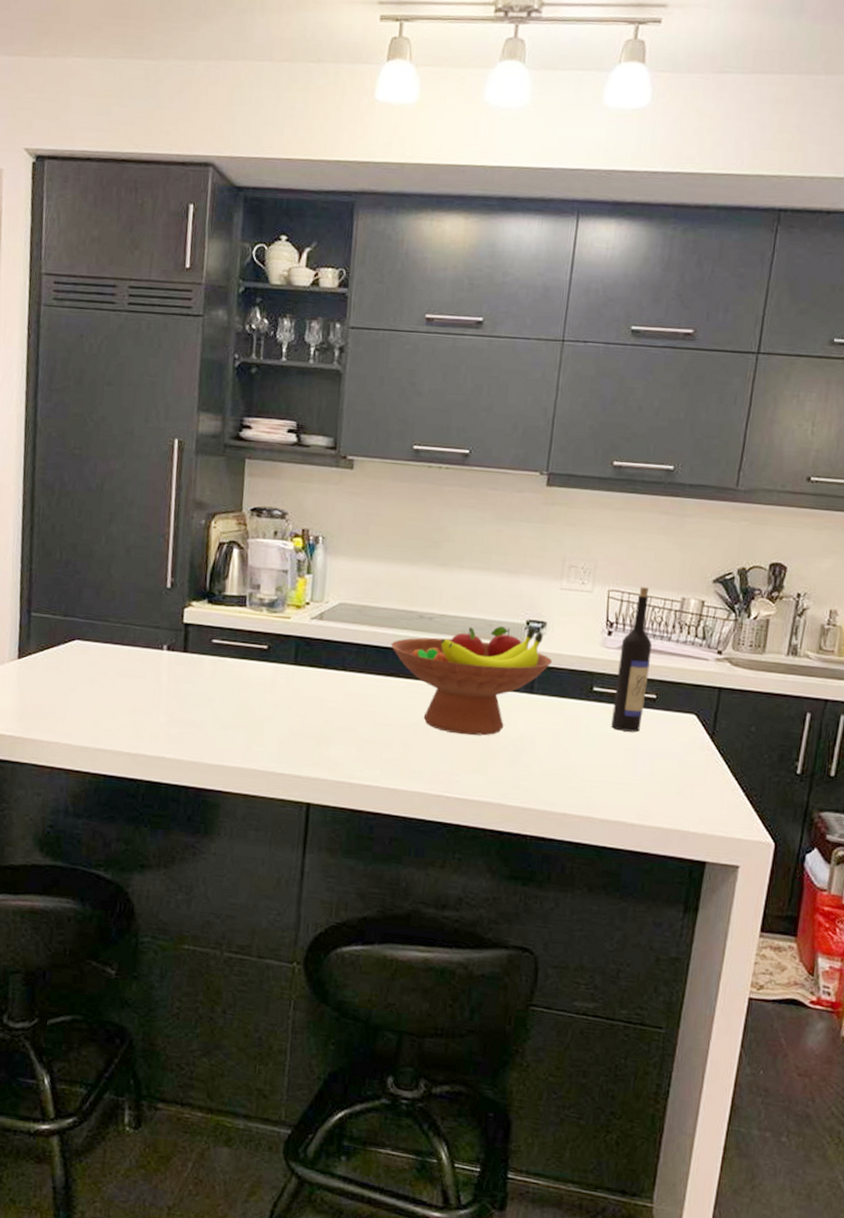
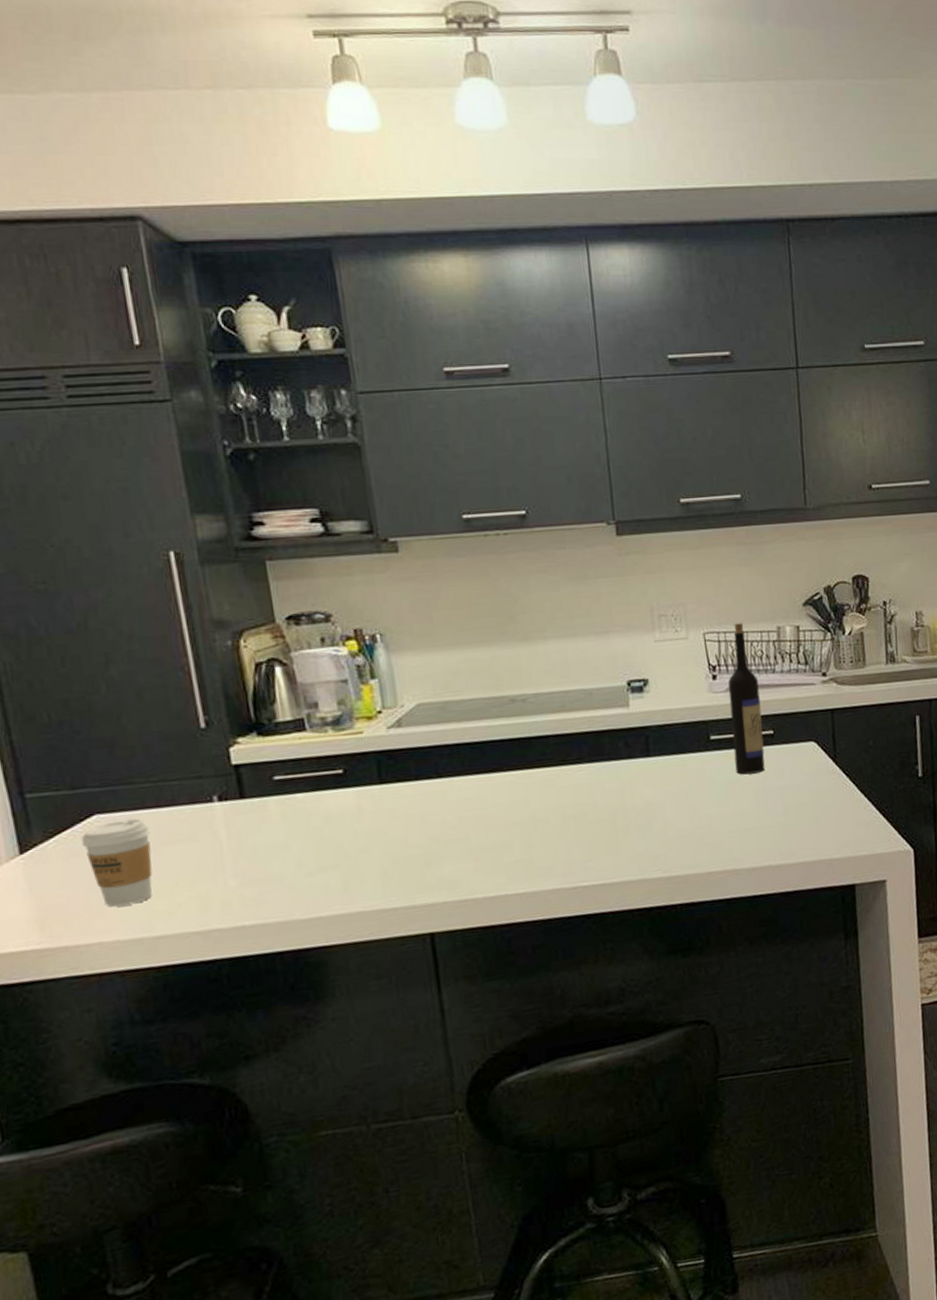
coffee cup: none [62,648,112,718] -> present [81,818,153,907]
fruit bowl: present [390,626,553,736] -> none [485,687,664,818]

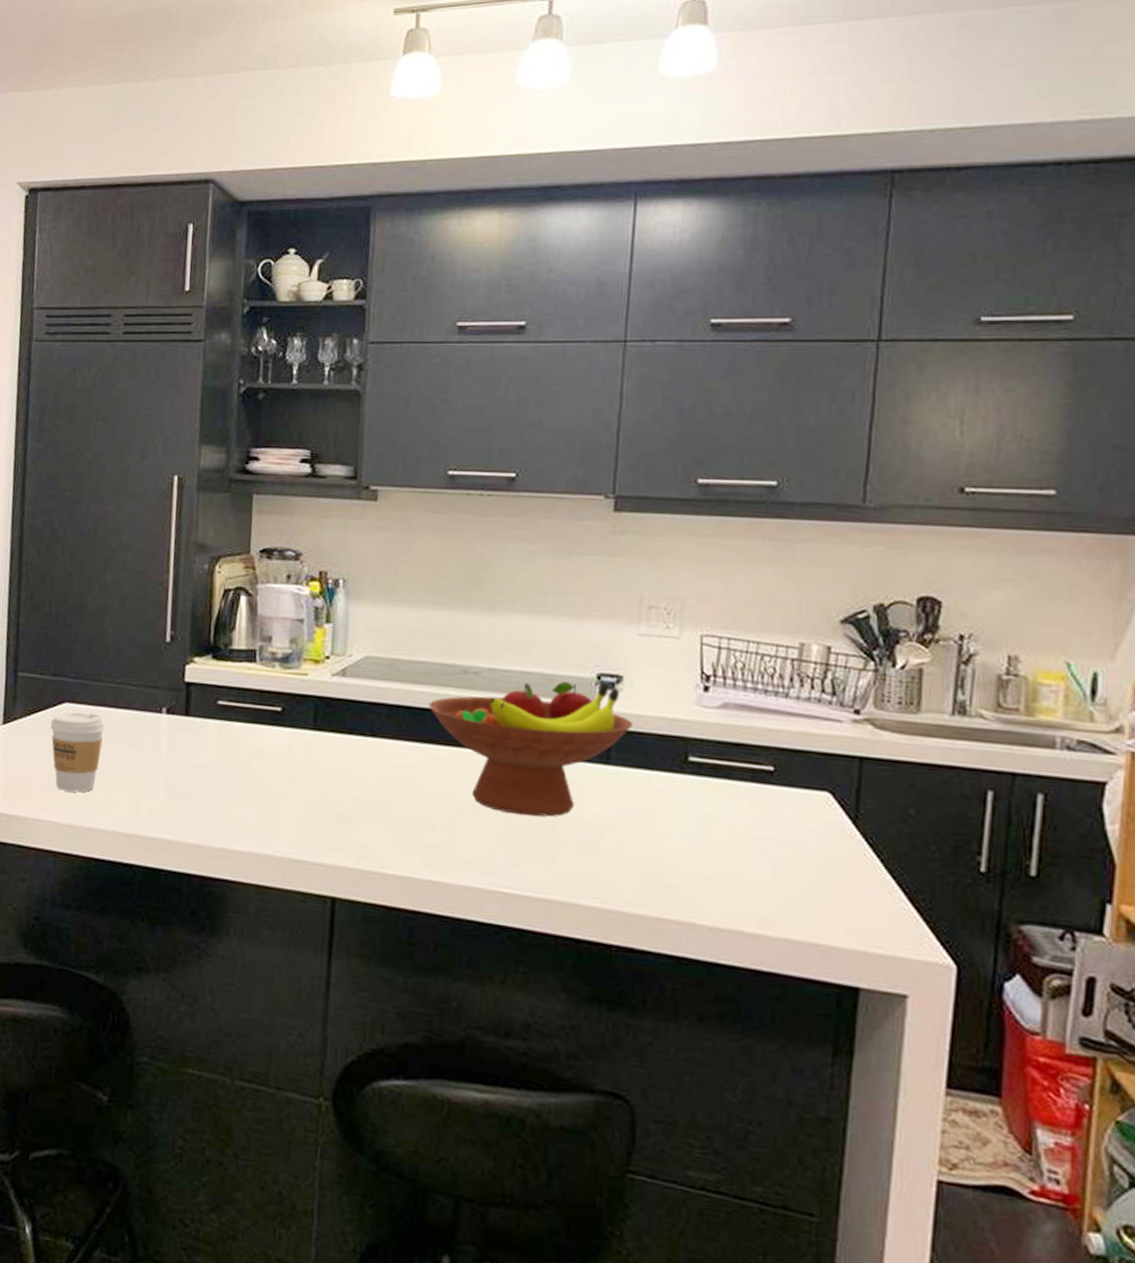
fruit bowl: none [485,687,664,818] -> present [428,681,634,817]
wine bottle: present [728,623,765,775] -> none [716,630,763,815]

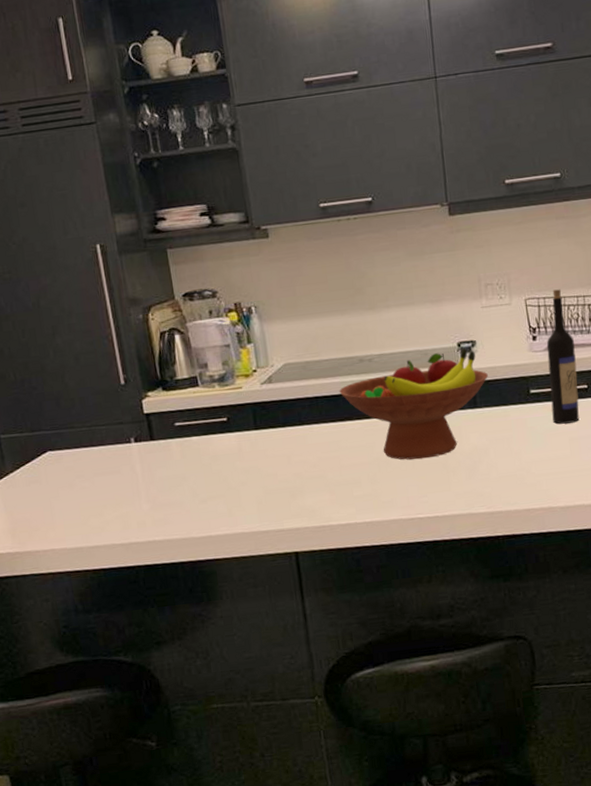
coffee cup: present [50,711,105,793] -> none [38,455,89,523]
wine bottle: none [716,630,763,815] -> present [546,289,580,424]

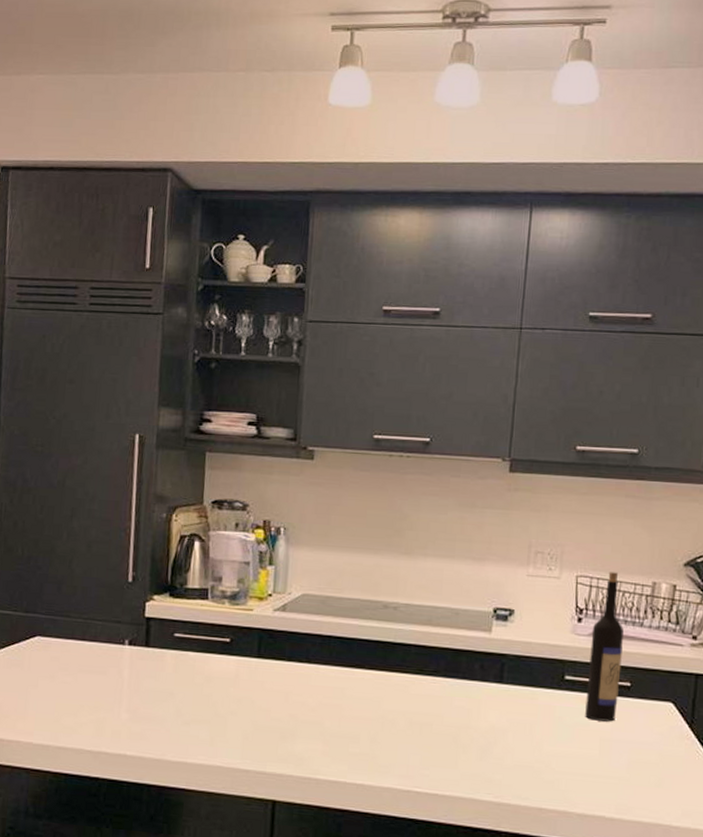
fruit bowl: present [339,348,489,460] -> none [355,615,522,728]

